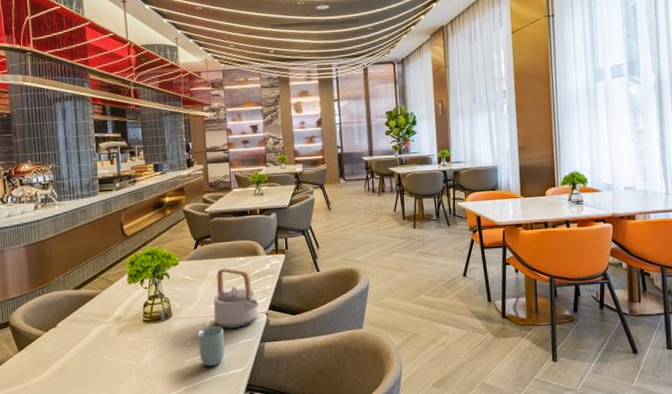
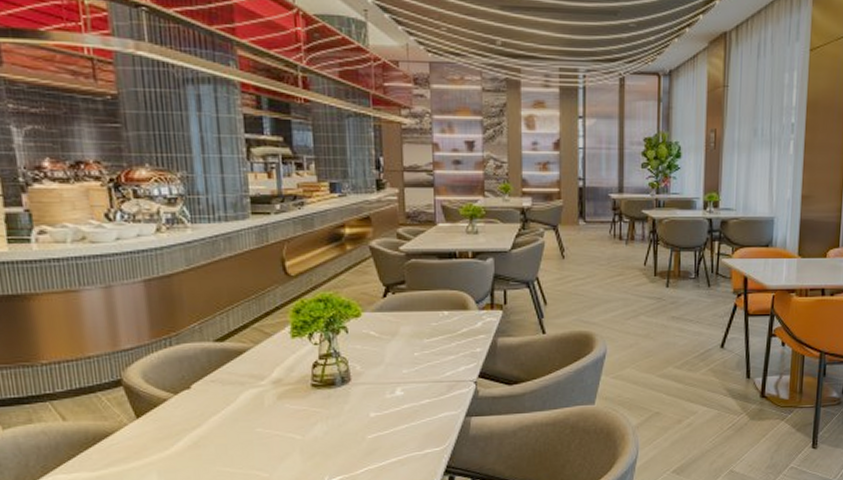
cup: present [197,326,225,366] -> none [384,395,420,444]
teapot: present [213,268,259,329] -> none [406,323,466,399]

